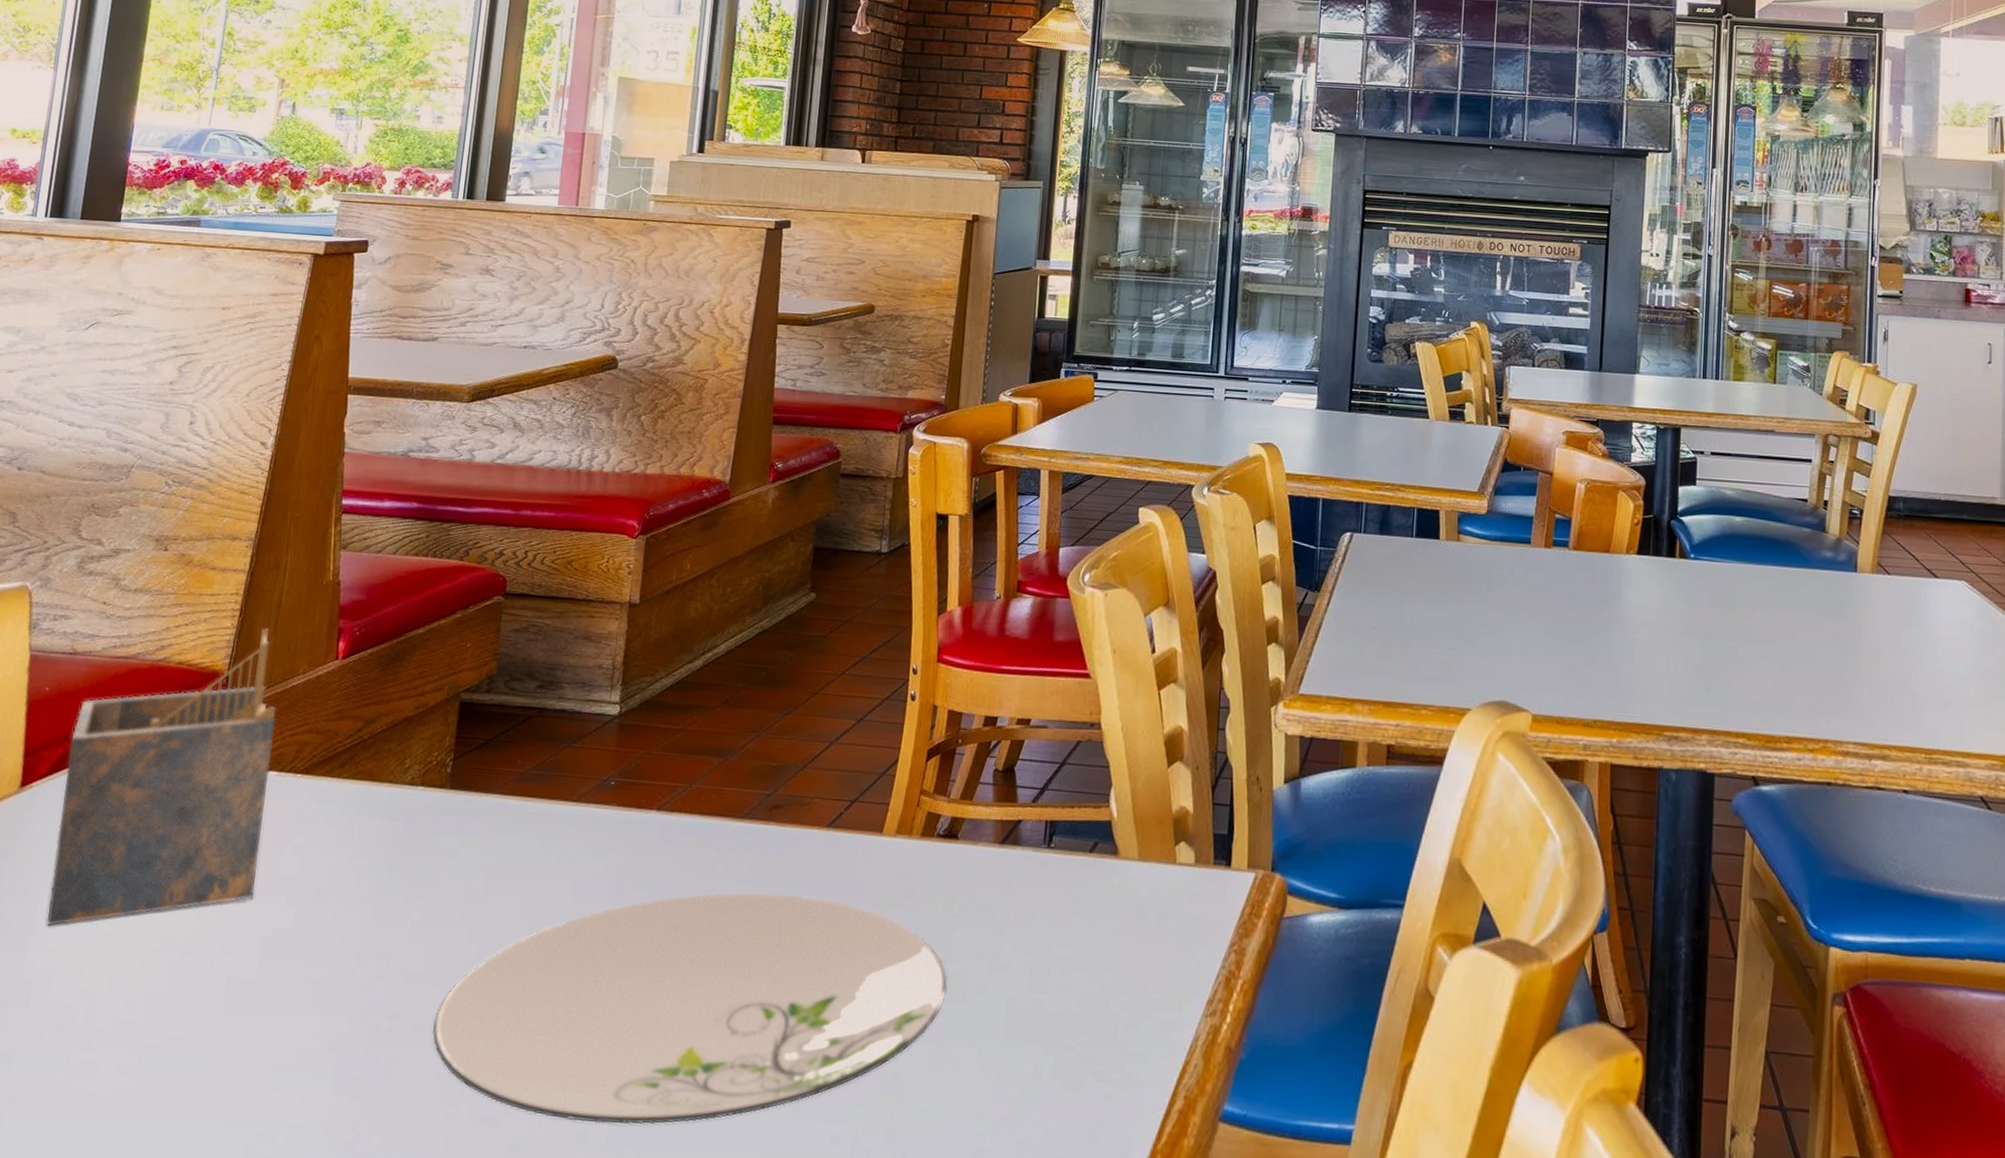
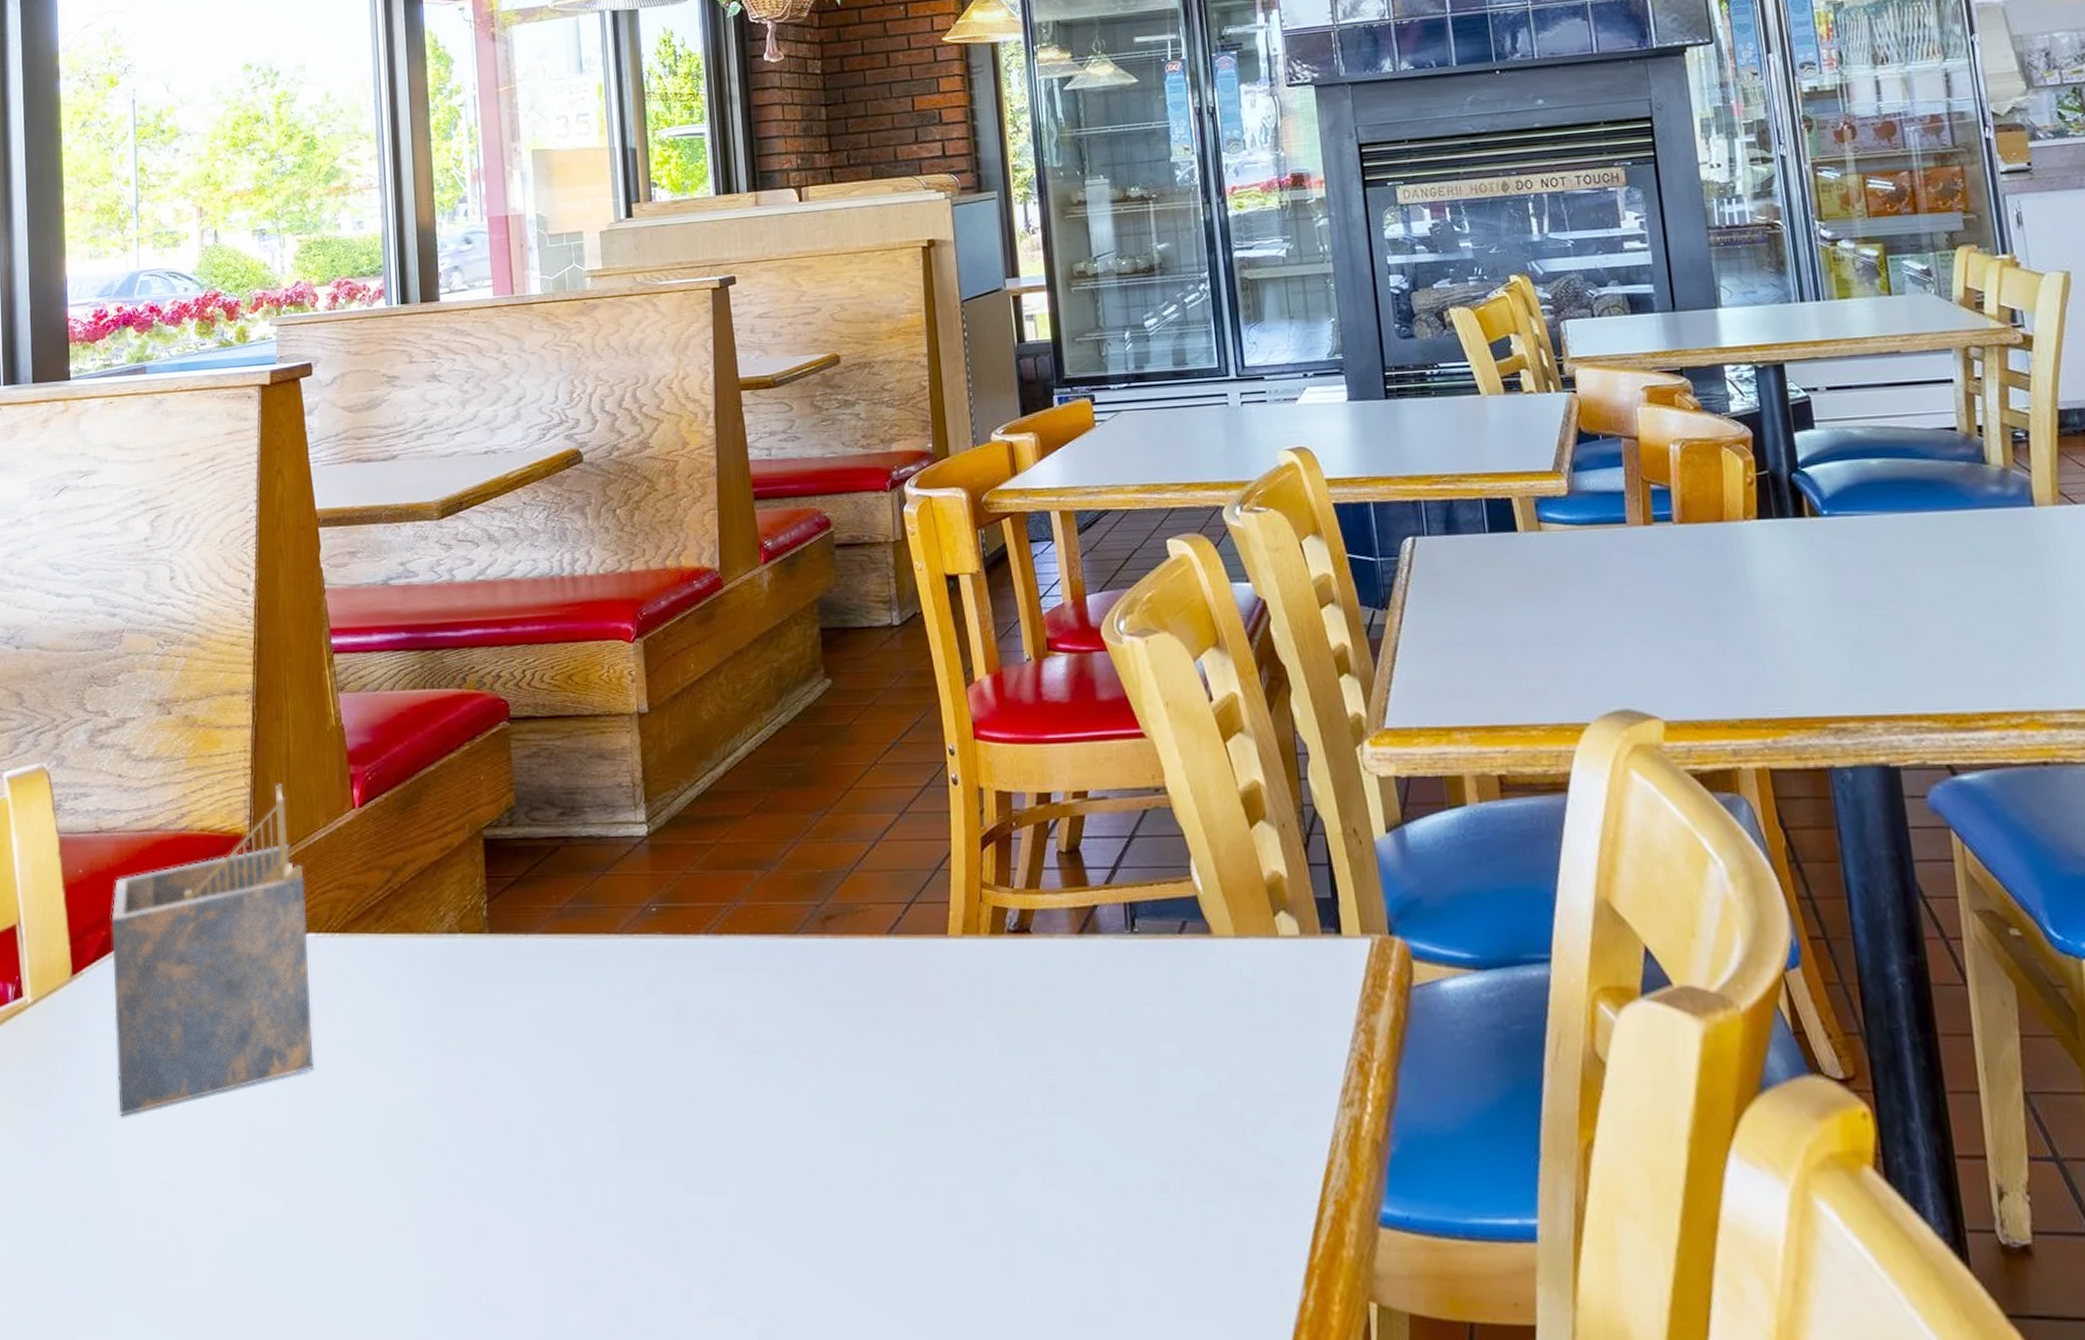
plate: present [432,892,948,1125] -> none [514,1012,1048,1281]

